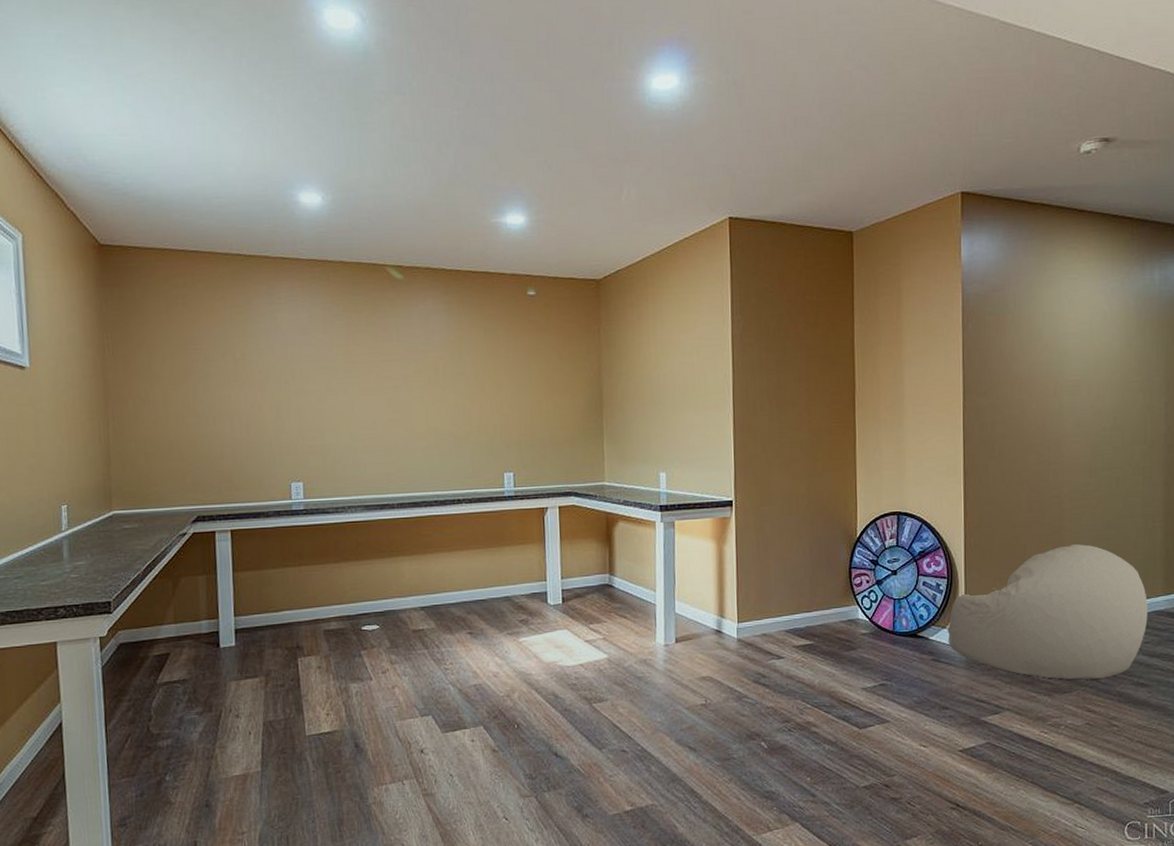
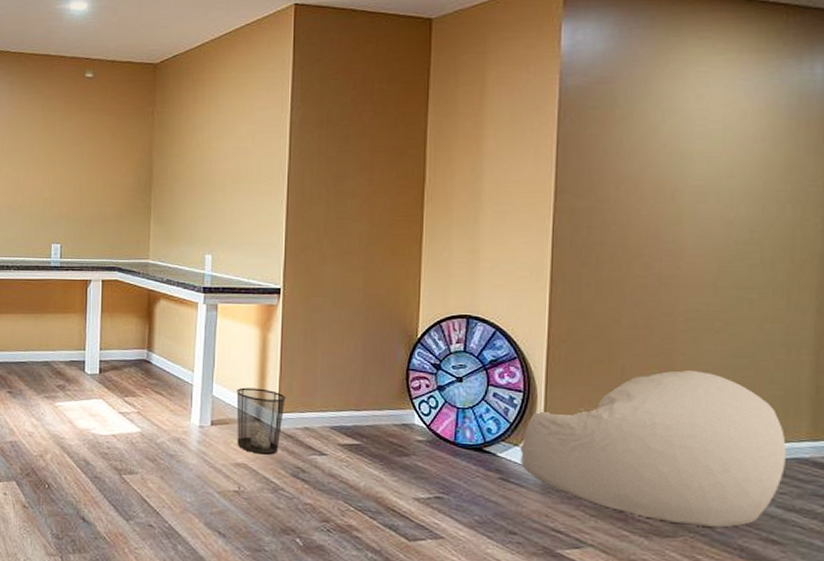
waste bin: none [698,600,744,665] -> present [236,387,285,455]

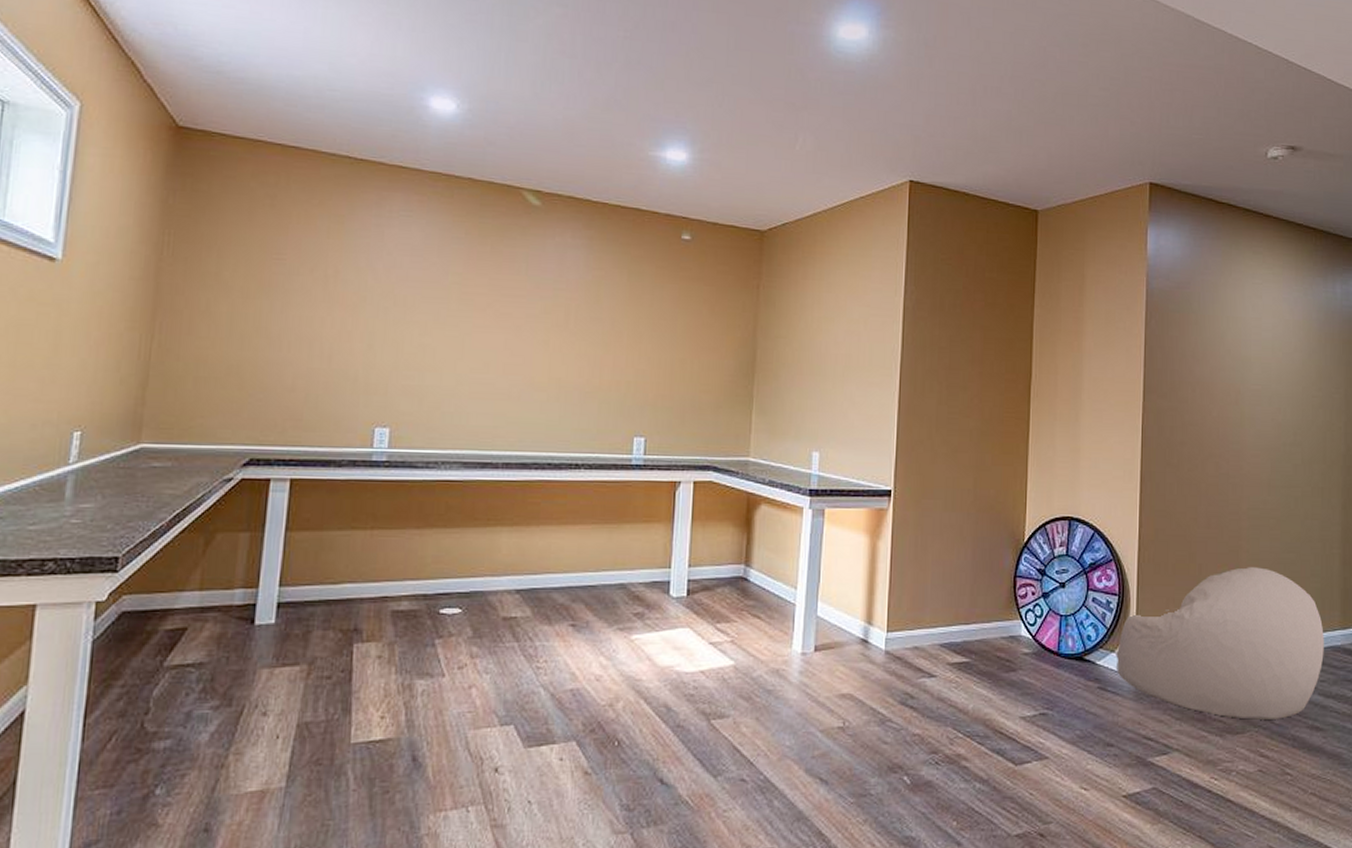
waste bin: present [236,387,285,455] -> none [842,604,895,681]

